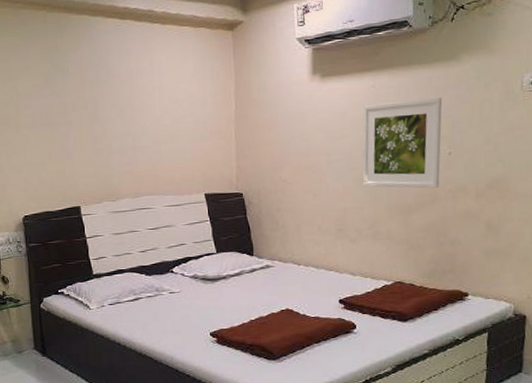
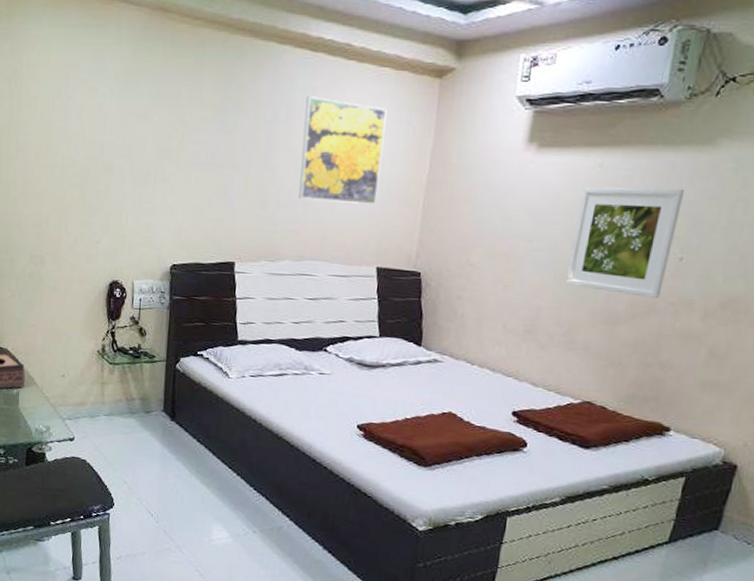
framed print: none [122,56,195,144] -> present [298,96,387,205]

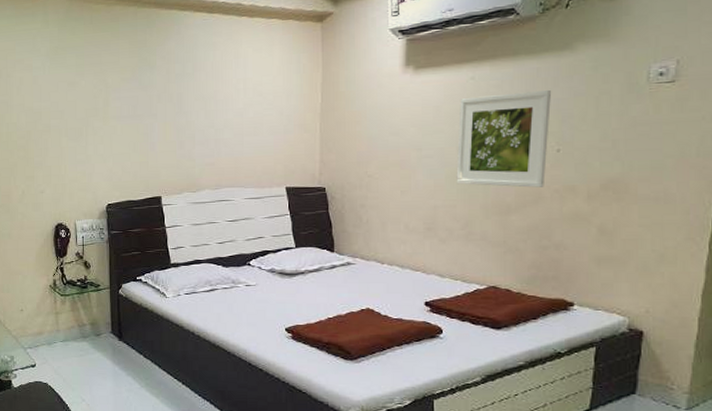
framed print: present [298,96,387,205] -> none [208,50,279,136]

